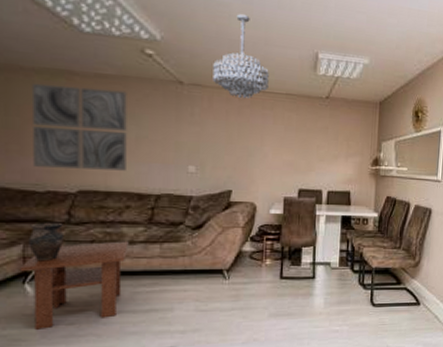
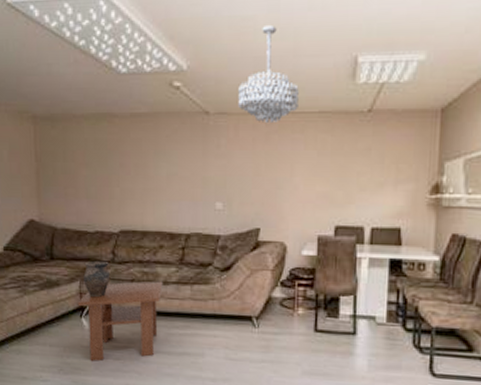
wall art: present [31,82,127,171] -> none [82,128,159,210]

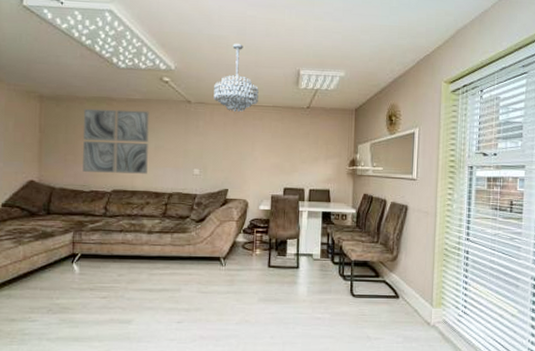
coffee table: present [77,281,163,361] -> none [70,231,148,301]
wall art: none [82,128,159,210] -> present [83,108,149,174]
ceramic pot: present [83,260,109,298] -> none [77,215,101,246]

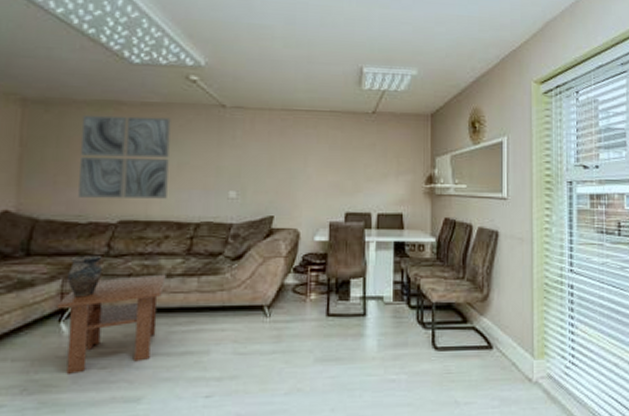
coffee table: none [70,231,148,301] -> present [56,274,166,374]
ceramic pot: none [77,215,101,246] -> present [67,255,102,298]
chandelier: present [214,43,259,113] -> none [255,34,312,119]

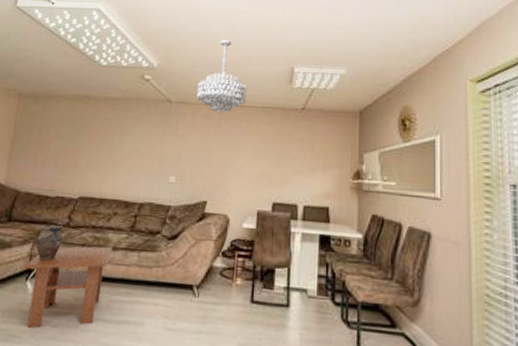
wall art: present [78,114,171,199] -> none [51,107,127,180]
chandelier: none [255,34,312,119] -> present [196,39,247,114]

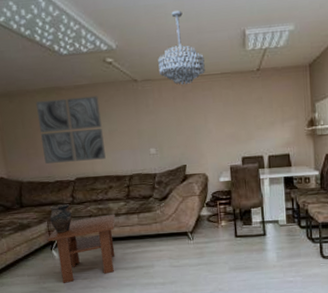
wall art: none [51,107,127,180] -> present [35,96,106,164]

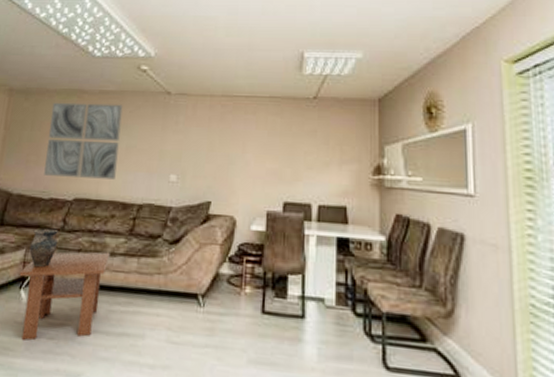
chandelier: present [158,10,205,86] -> none [197,24,252,105]

